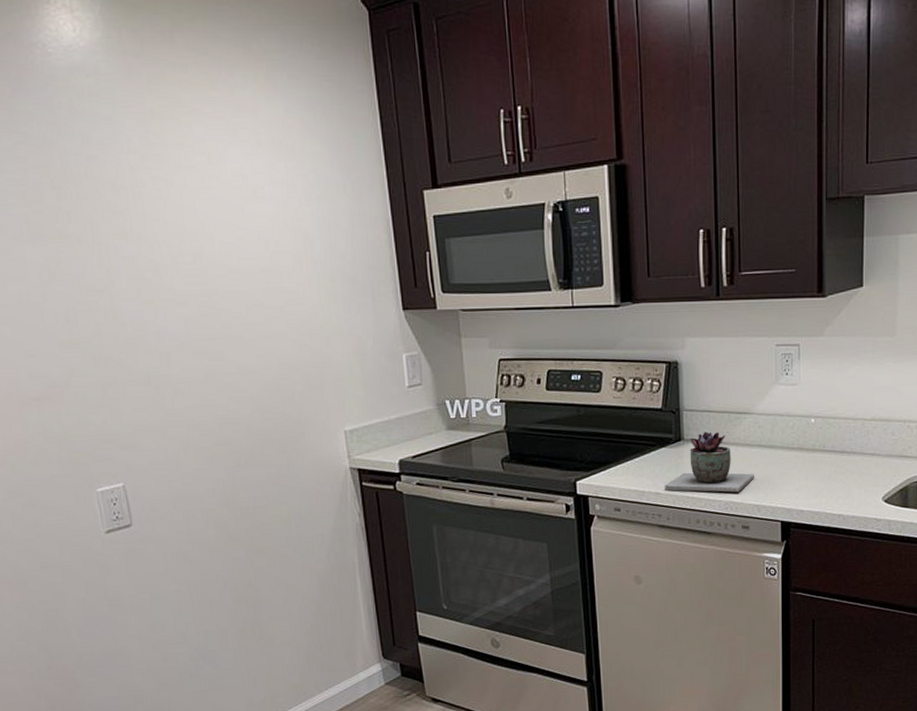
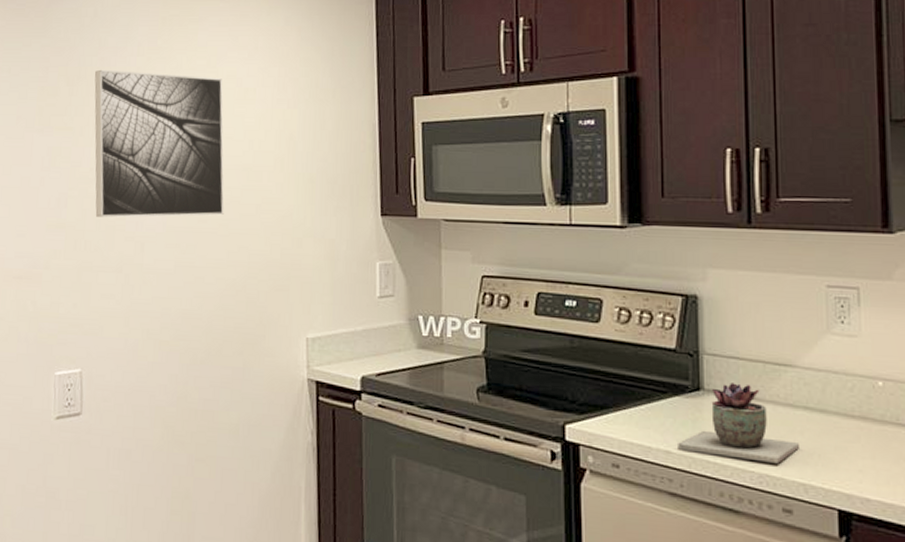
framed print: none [83,169,248,330] -> present [94,69,224,218]

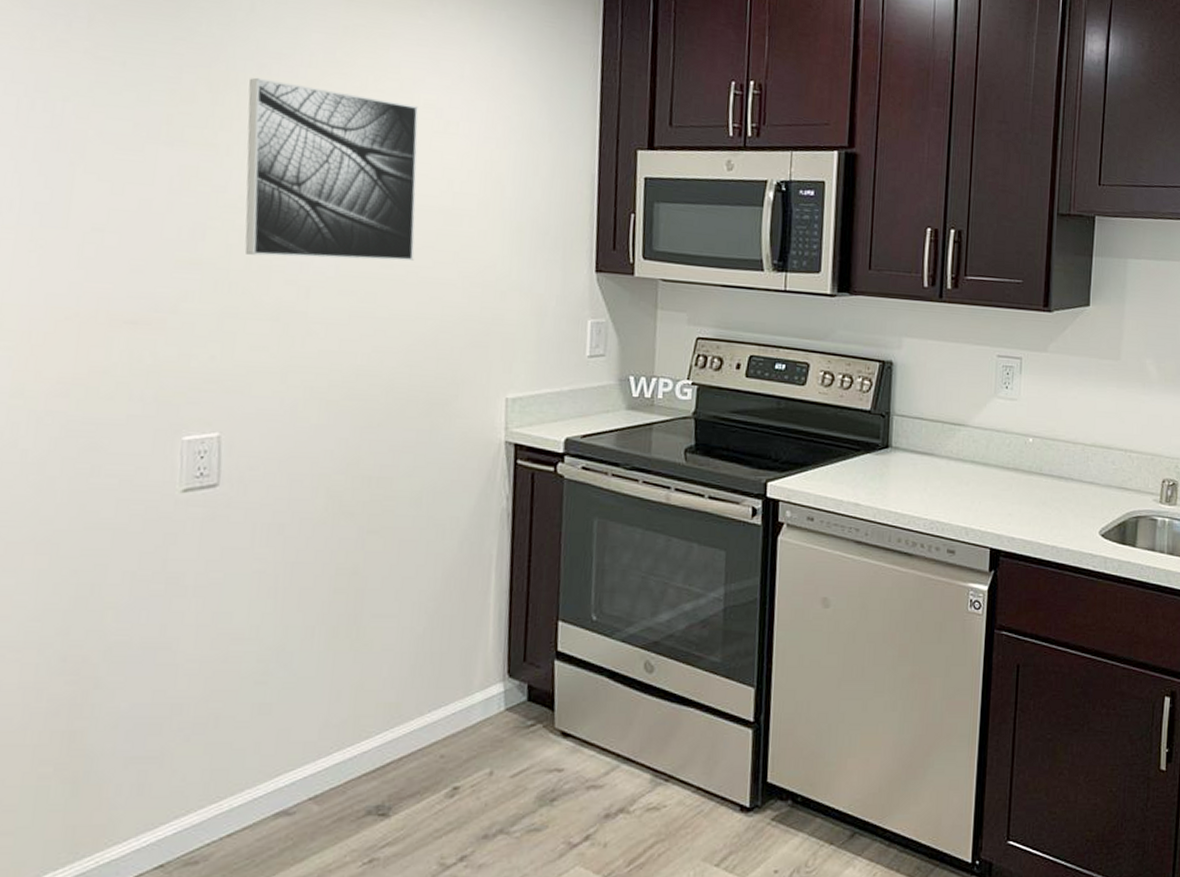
succulent plant: present [678,383,801,464] -> none [866,441,966,511]

